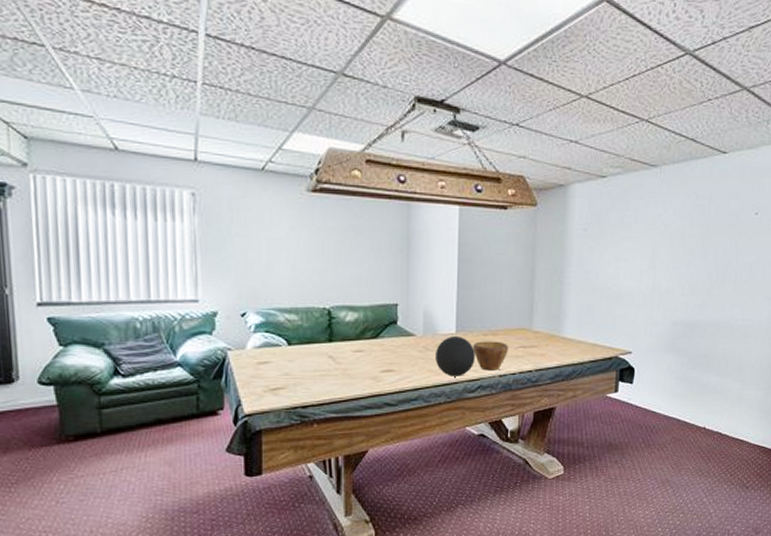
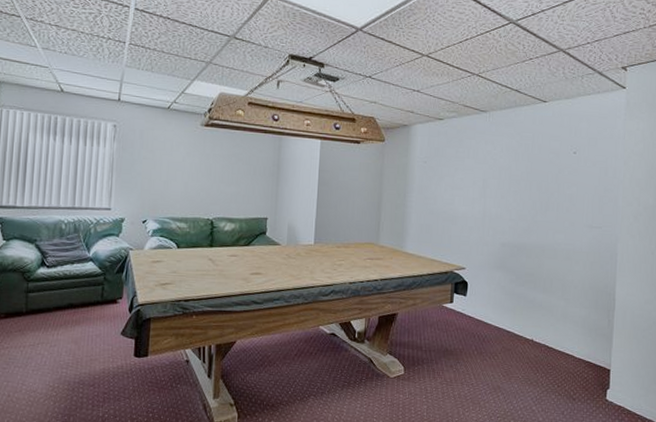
ball: present [436,337,475,377] -> none [296,247,330,282]
bowl: present [472,341,509,371] -> none [327,252,359,278]

